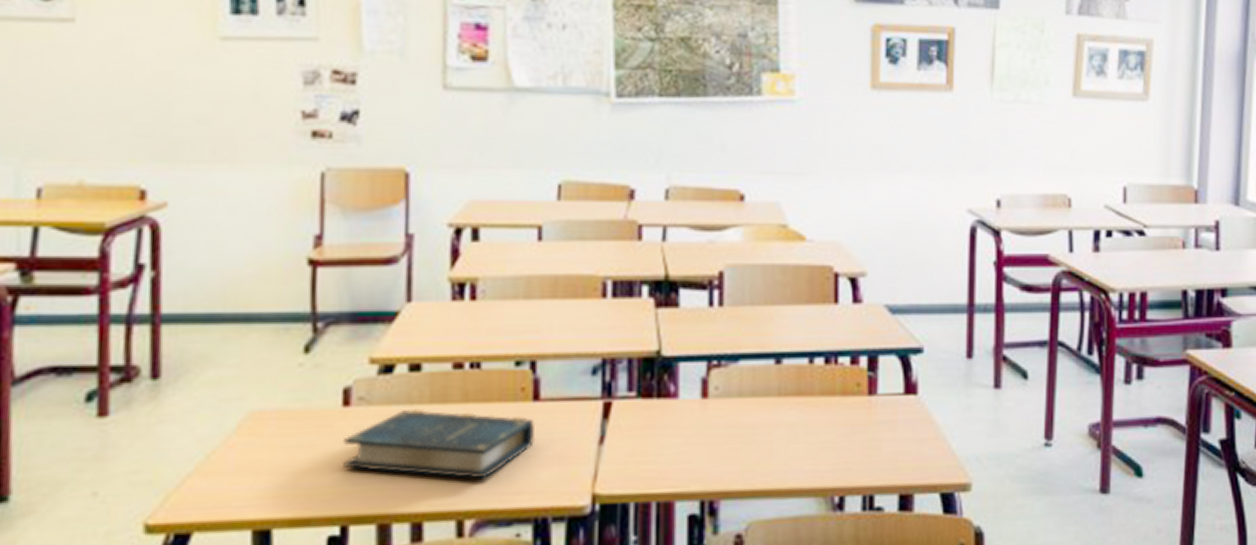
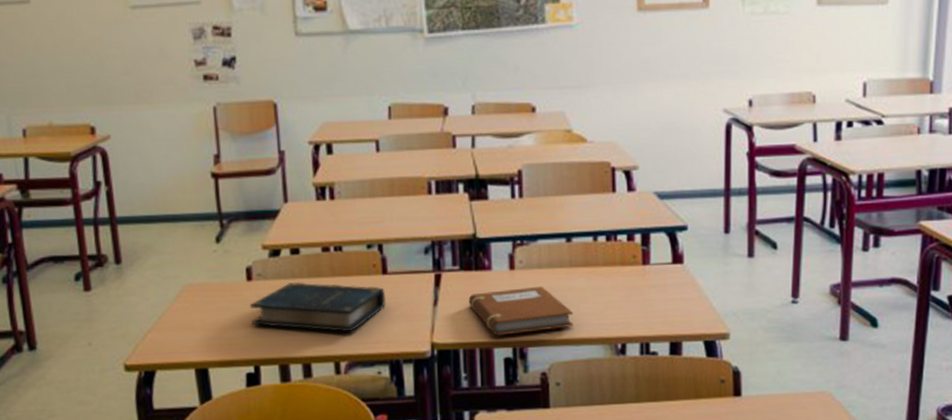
notebook: none [645,419,780,485] -> present [468,286,573,336]

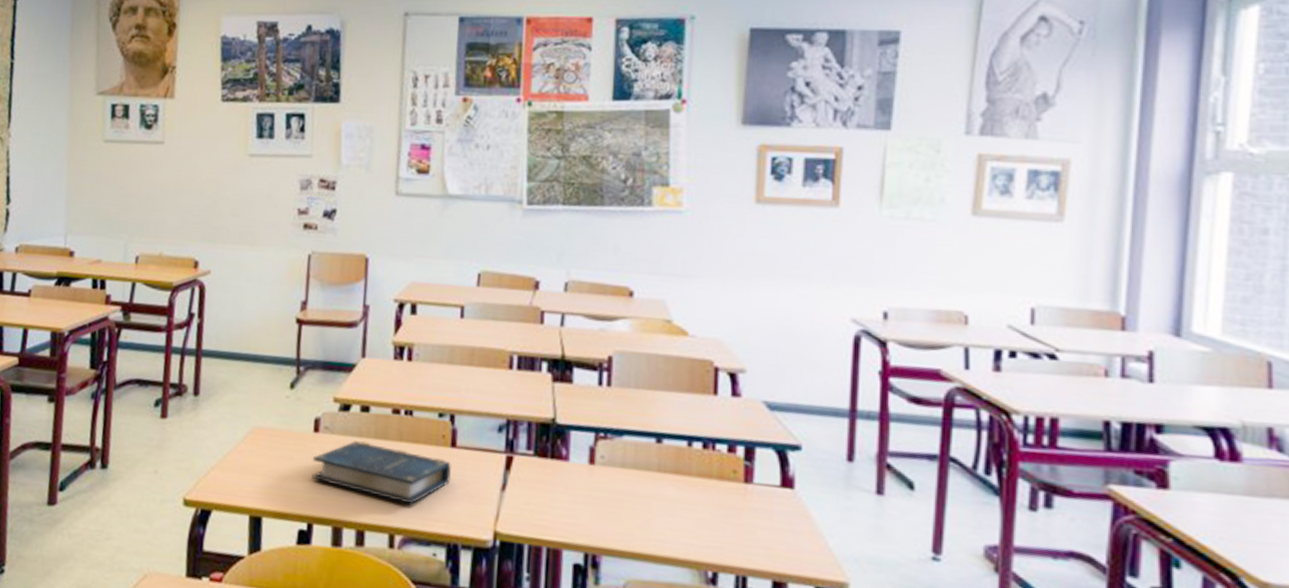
notebook: present [468,286,573,336] -> none [539,484,657,541]

